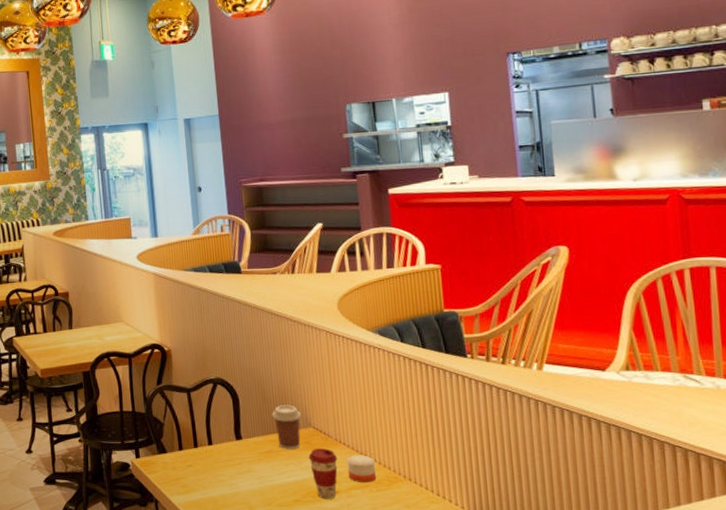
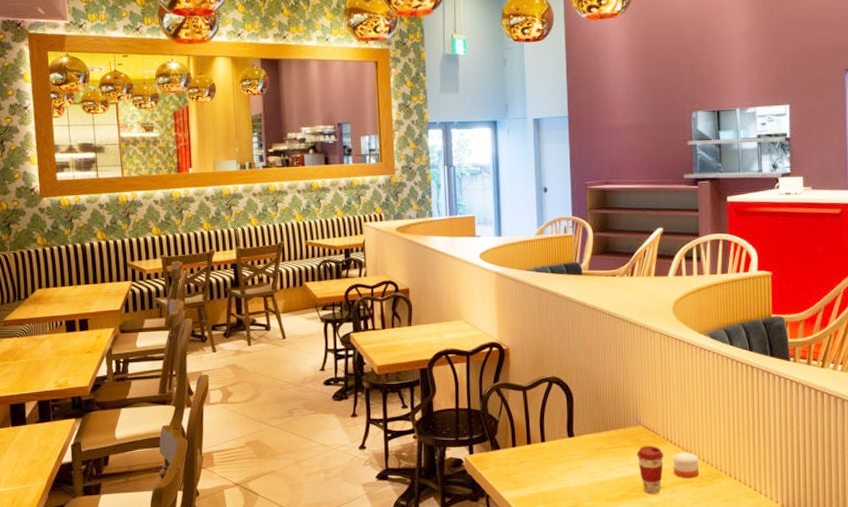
coffee cup: present [272,405,301,449] -> none [604,404,632,447]

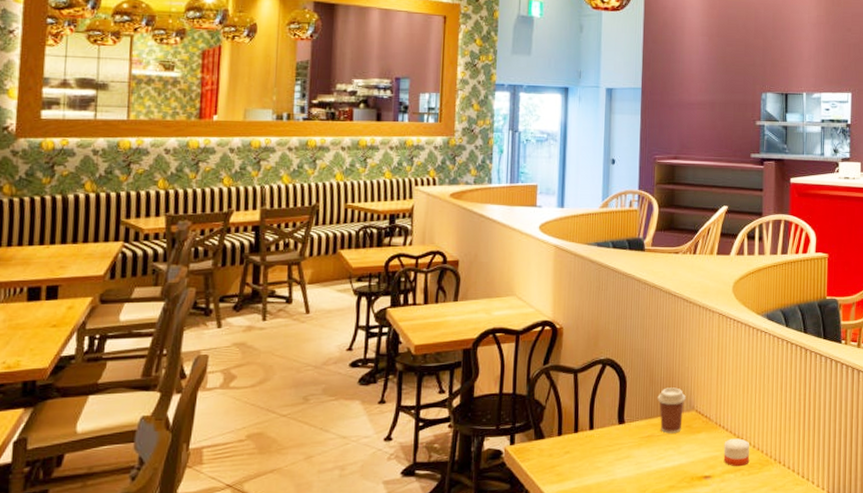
coffee cup: none [604,404,632,447] -> present [657,387,686,434]
coffee cup: present [636,446,664,494] -> none [688,432,716,484]

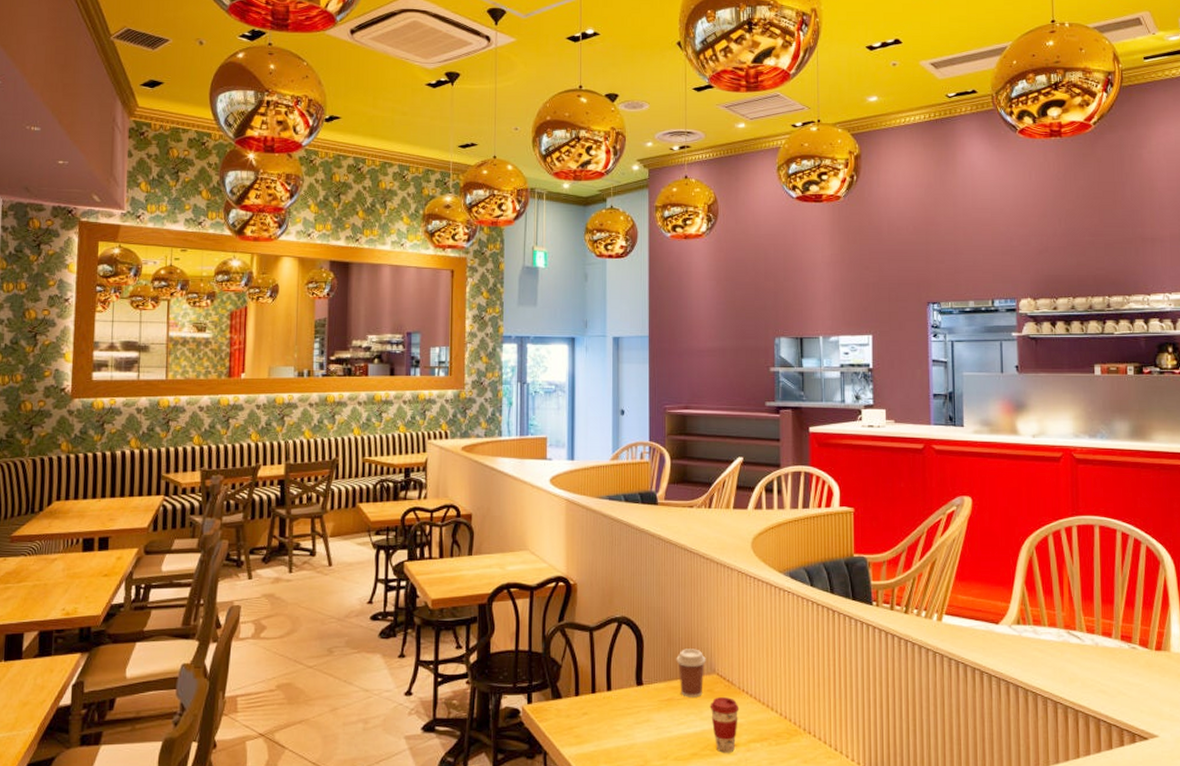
coffee cup: none [688,432,716,484] -> present [710,697,739,753]
candle: present [723,438,750,467] -> none [748,705,777,736]

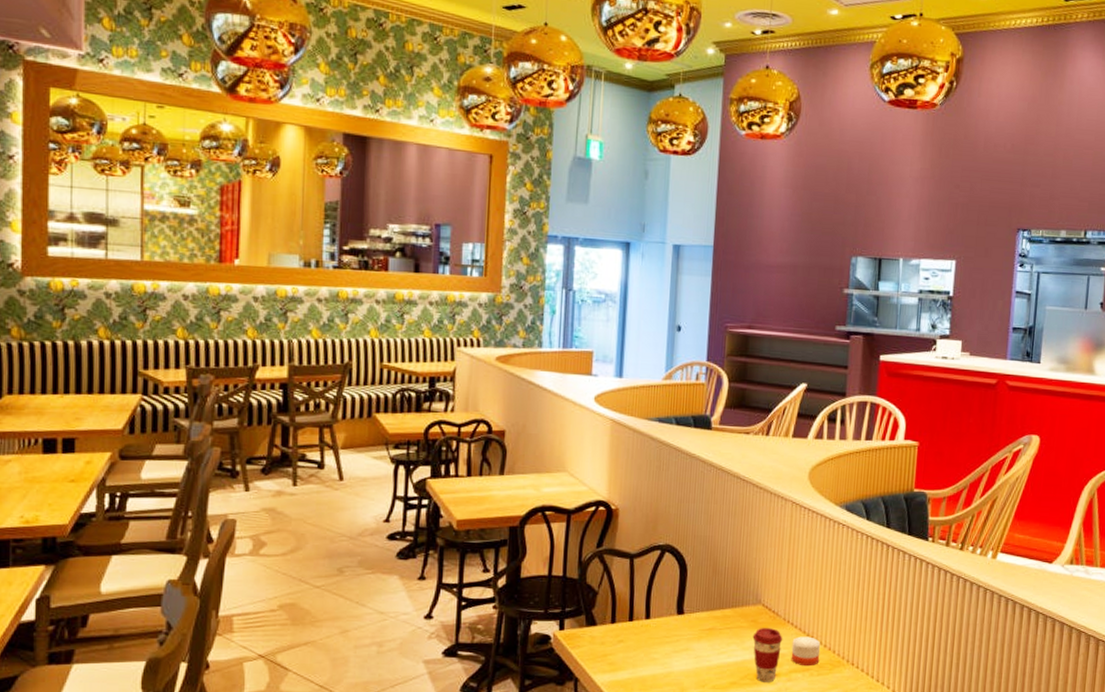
coffee cup: present [676,649,706,697] -> none [720,579,752,628]
candle: none [748,705,777,736] -> present [791,636,821,667]

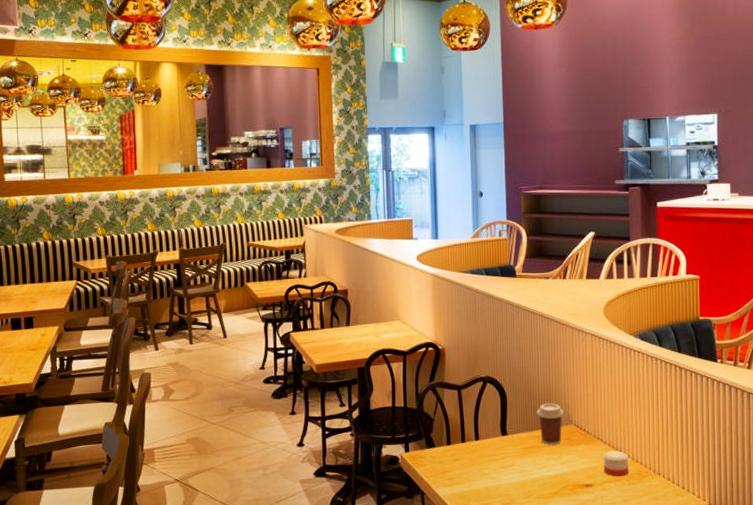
coffee cup: none [720,579,752,628] -> present [537,403,564,445]
coffee cup: present [752,628,783,682] -> none [568,444,595,492]

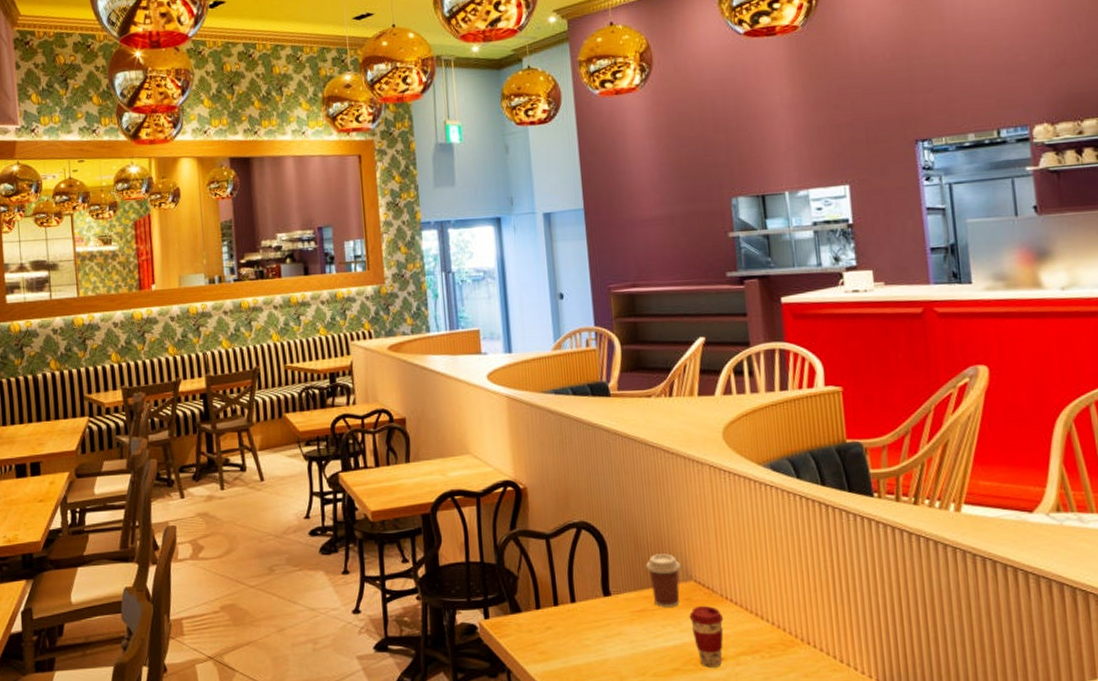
coffee cup: none [568,444,595,492] -> present [689,606,724,668]
candle: present [603,451,629,477] -> none [734,614,770,648]

